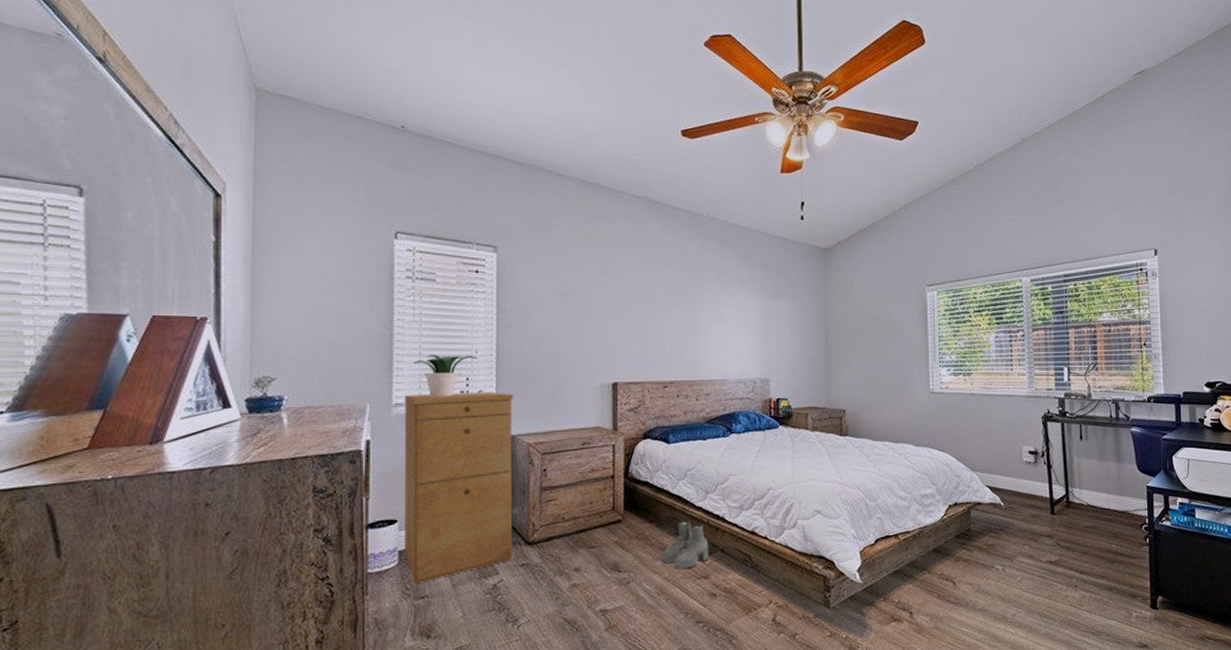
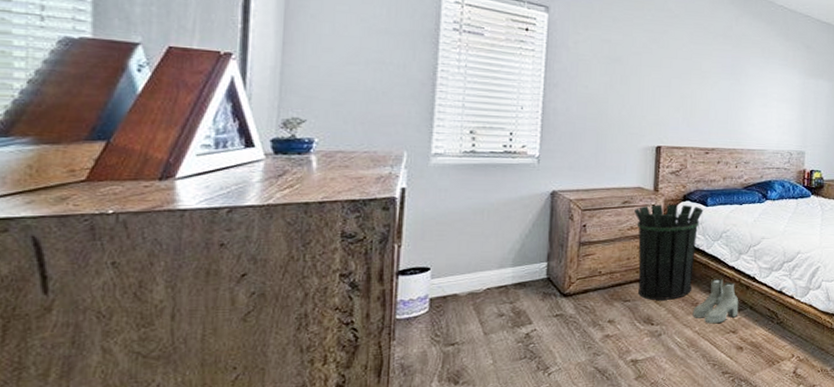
filing cabinet: present [404,392,514,585] -> none [436,146,558,332]
potted plant: present [413,354,478,397] -> none [455,107,523,150]
waste bin: none [594,443,666,546] -> present [634,204,704,300]

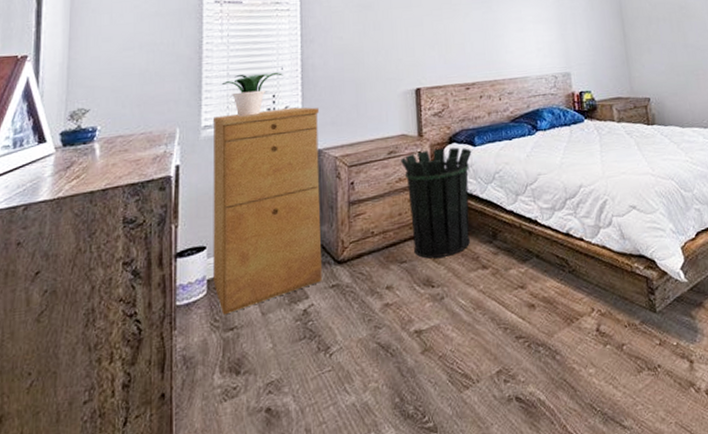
filing cabinet: none [436,146,558,332] -> present [212,107,322,315]
potted plant: none [455,107,523,150] -> present [221,72,283,117]
boots: present [692,278,739,324] -> none [474,225,525,280]

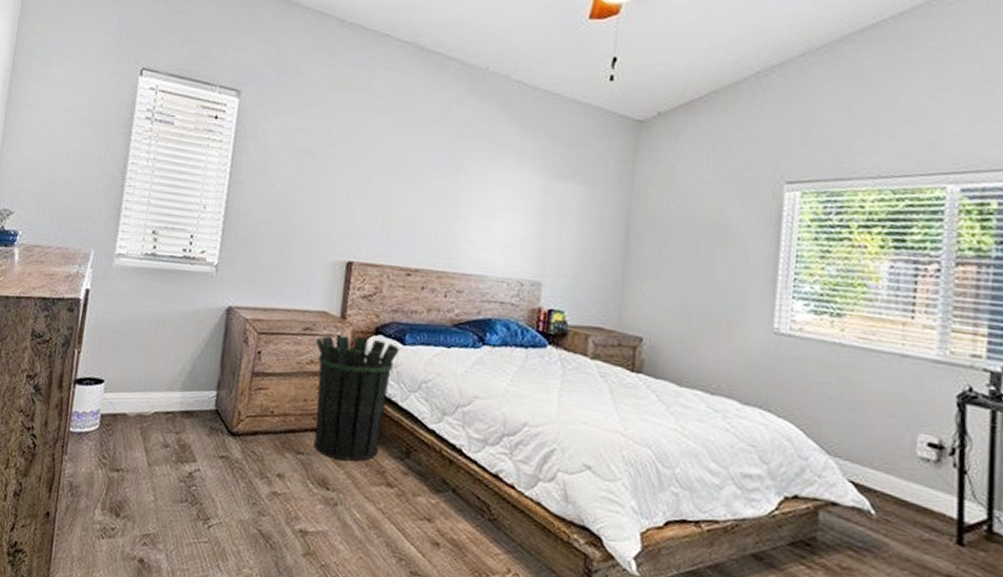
filing cabinet: present [212,107,322,315] -> none [106,246,238,455]
potted plant: present [221,72,283,117] -> none [140,204,205,253]

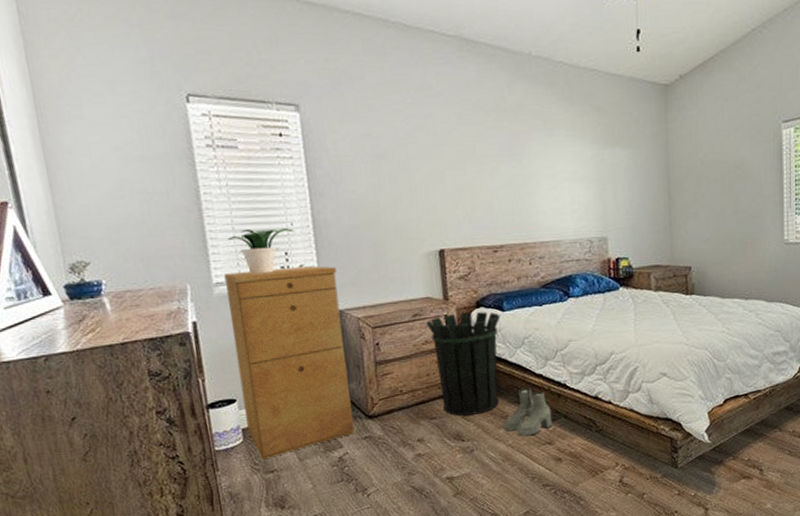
filing cabinet: none [106,246,238,455] -> present [223,266,354,460]
potted plant: none [140,204,205,253] -> present [227,227,294,274]
boots: none [377,442,438,505] -> present [503,387,553,437]

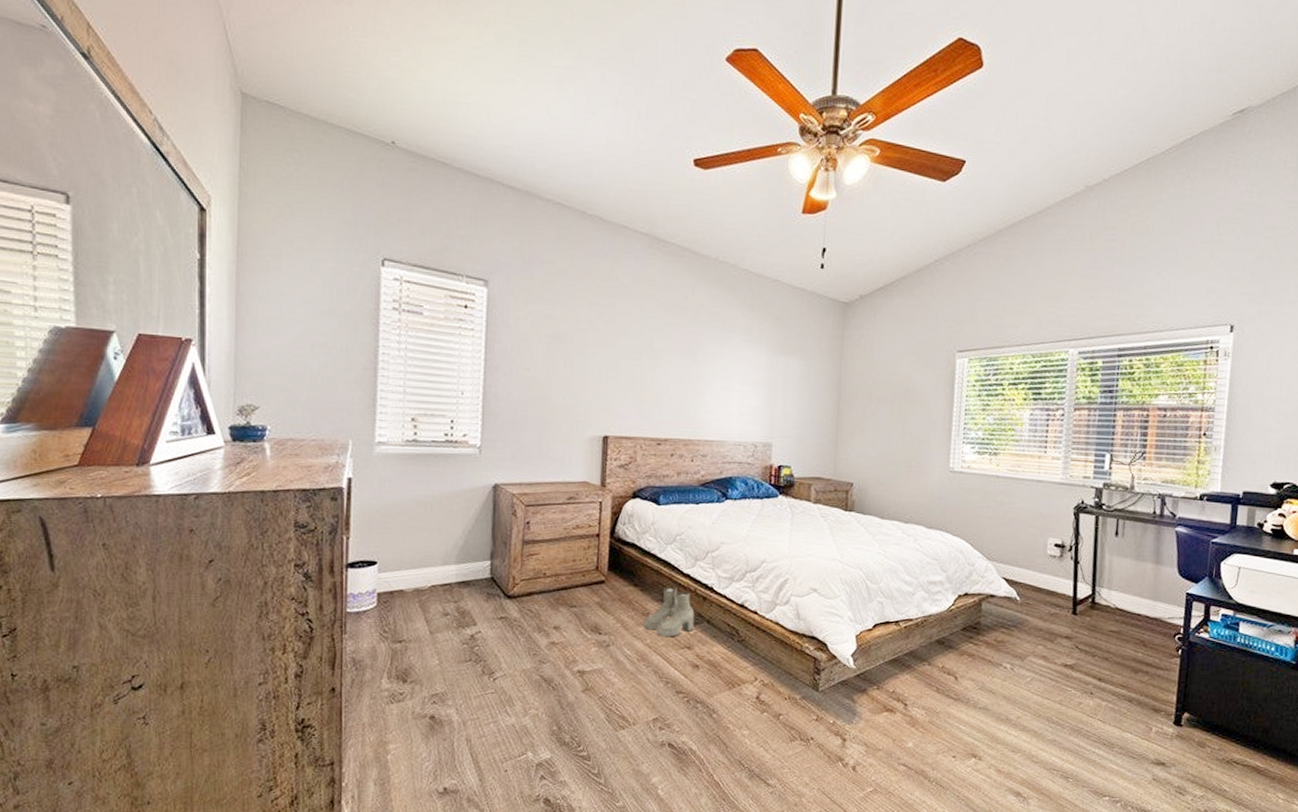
filing cabinet: present [223,266,354,460] -> none [383,434,500,628]
potted plant: present [227,227,294,274] -> none [397,392,463,438]
waste bin: present [426,312,501,416] -> none [580,501,655,608]

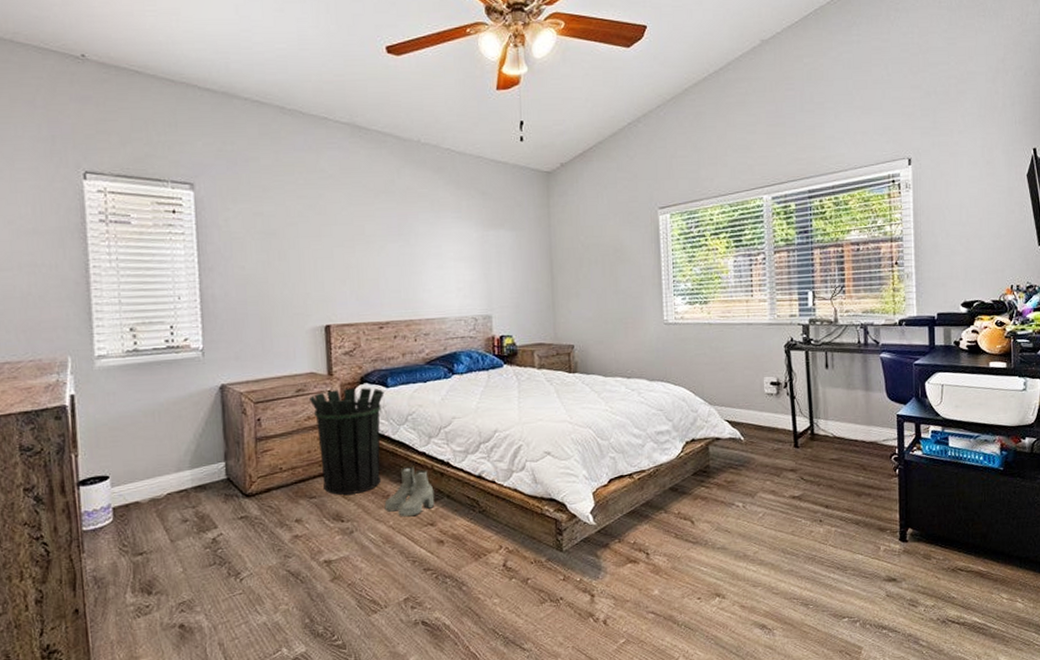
waste bin: none [580,501,655,608] -> present [310,388,384,495]

